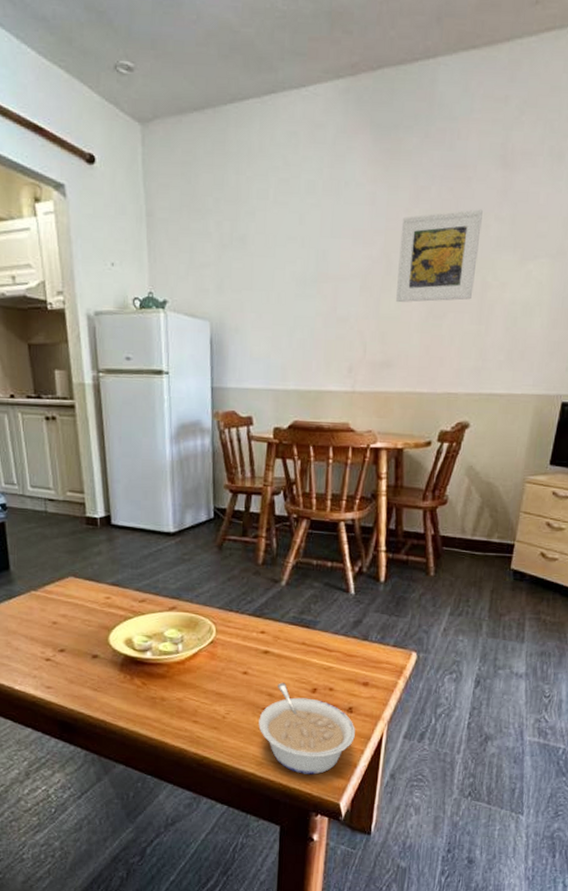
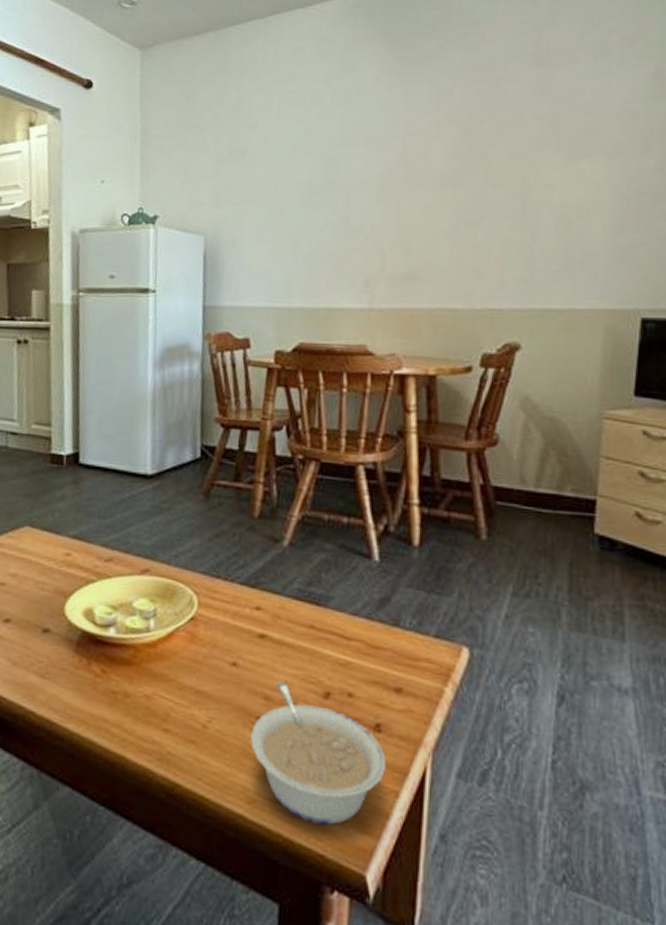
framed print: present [396,209,483,302] -> none [419,109,517,209]

